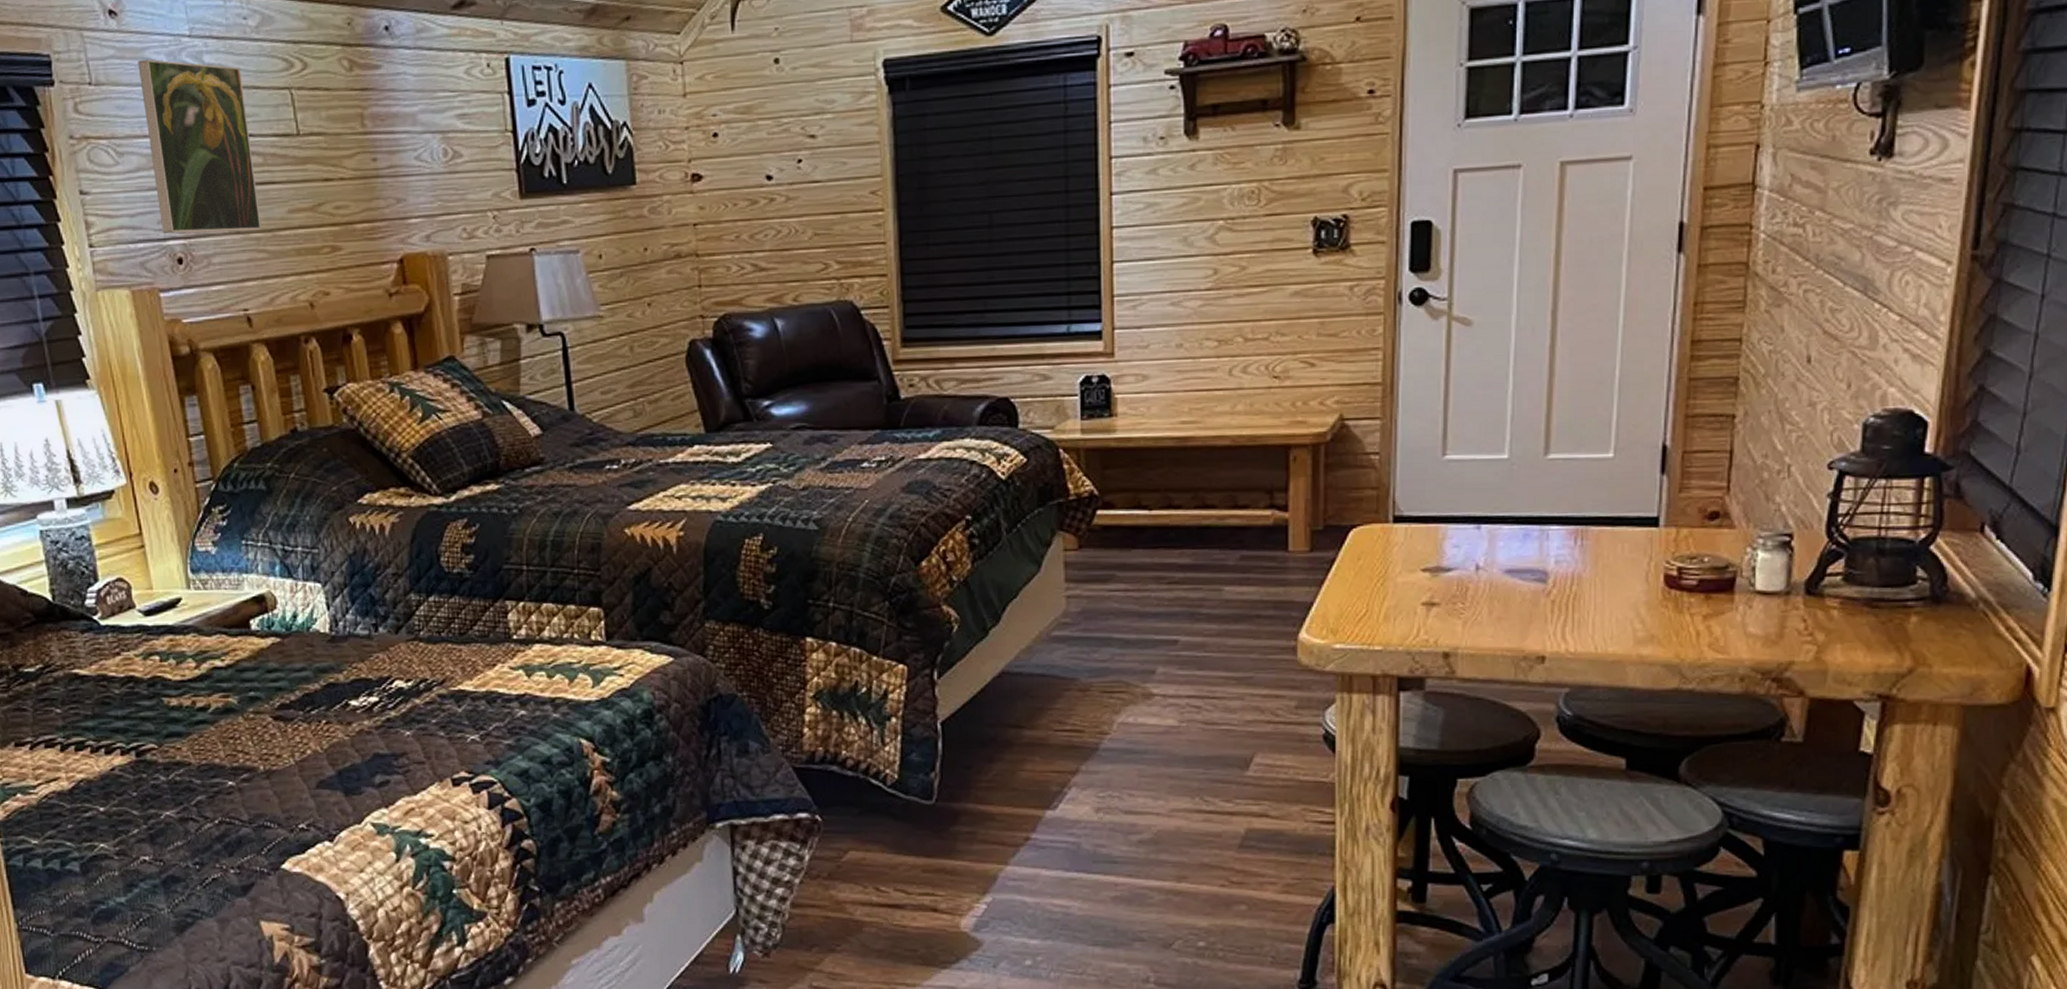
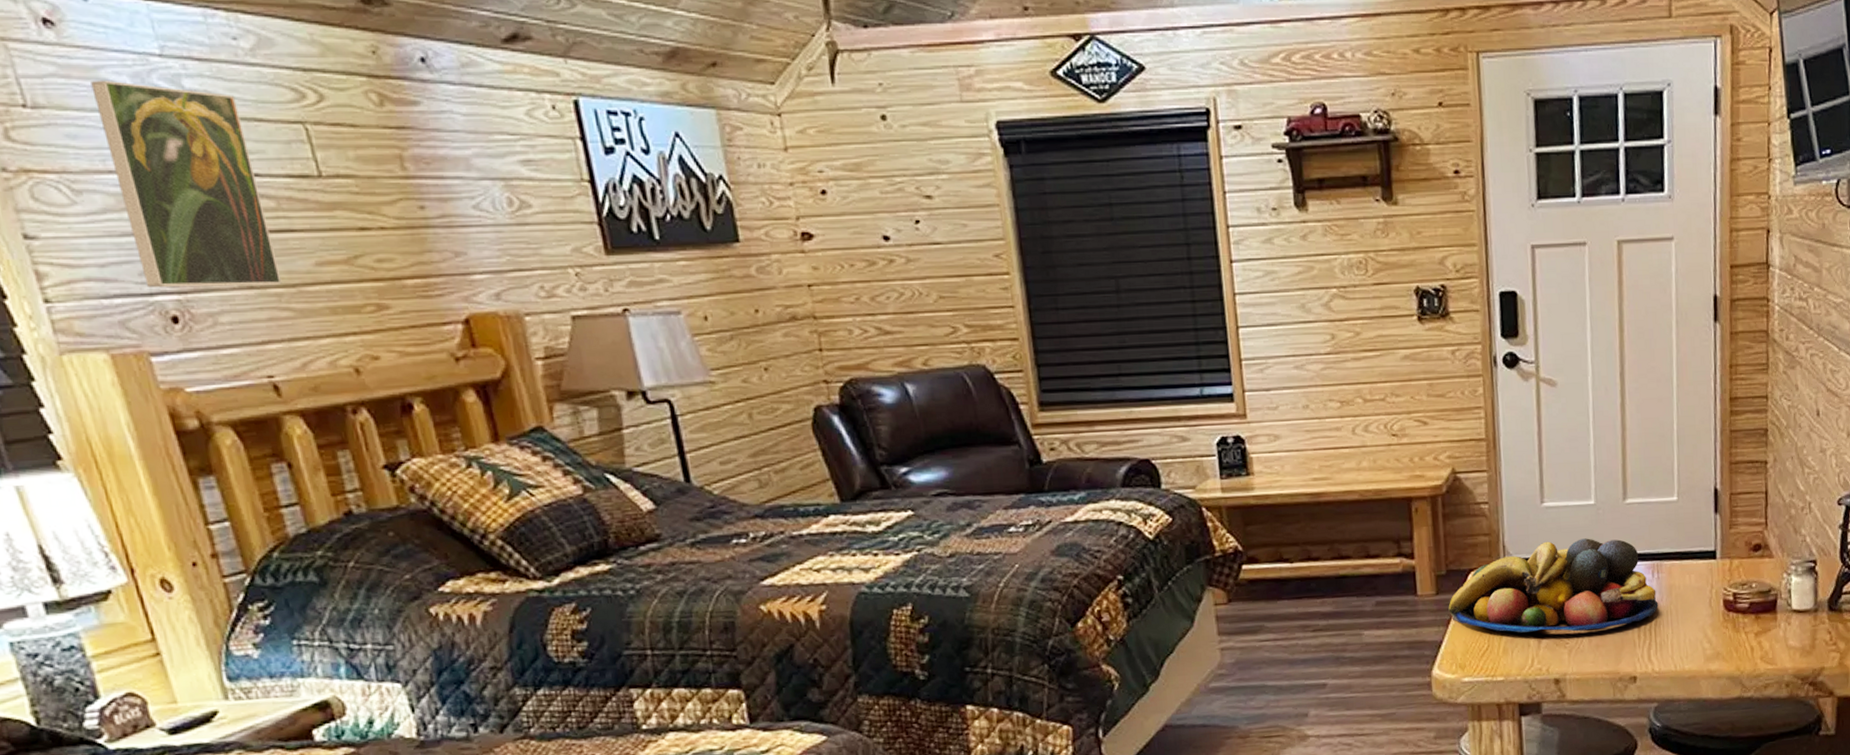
fruit bowl: none [1323,496,1579,601] -> present [1448,538,1658,633]

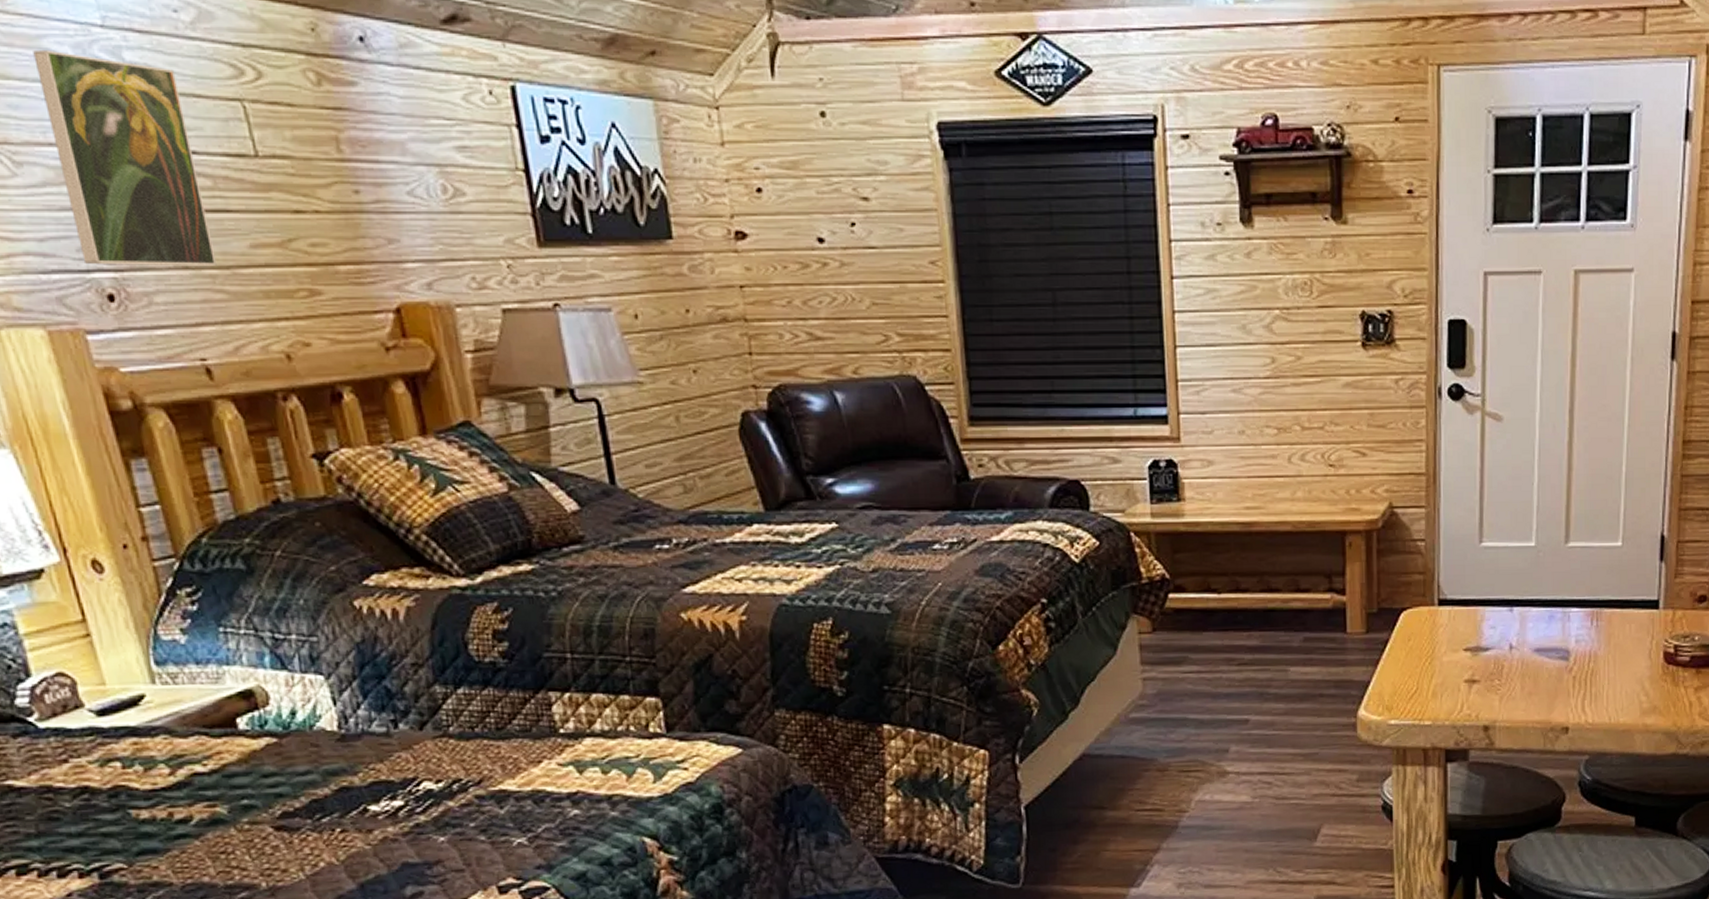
fruit bowl: present [1448,538,1658,633] -> none [1378,581,1596,678]

